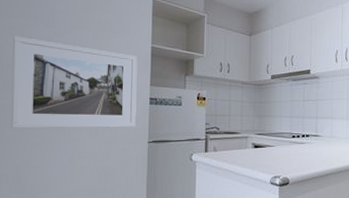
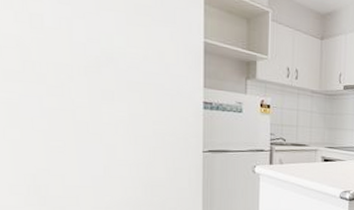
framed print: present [11,36,138,129] -> none [12,10,187,135]

